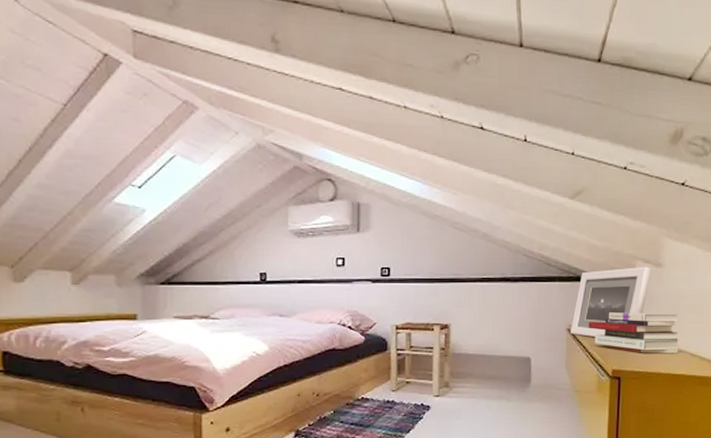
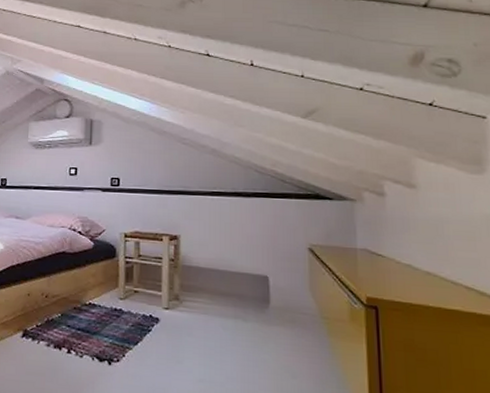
picture frame: present [570,266,652,338] -> none [312,187,404,260]
books: present [588,312,679,353] -> none [333,234,449,285]

